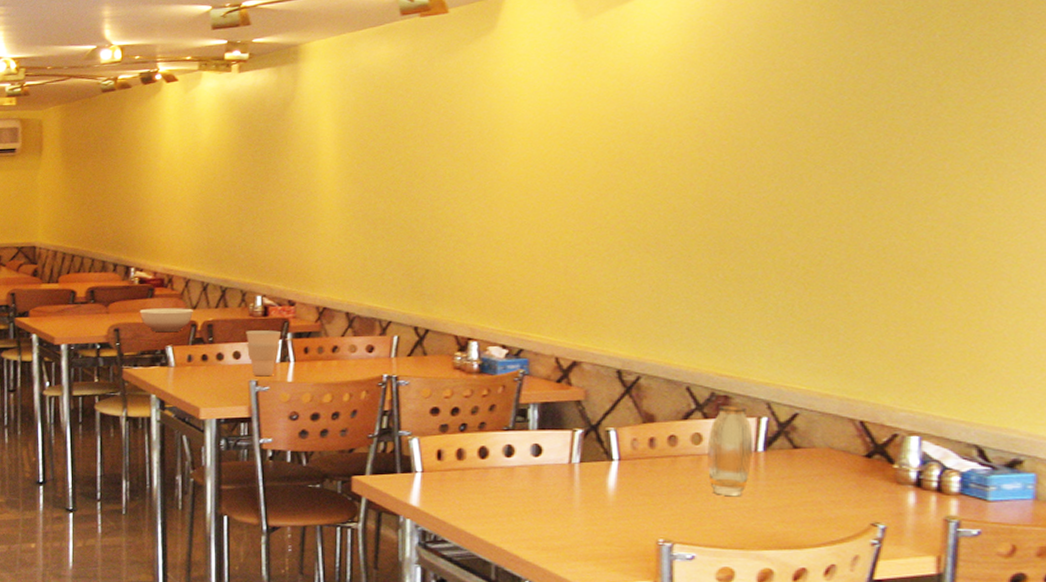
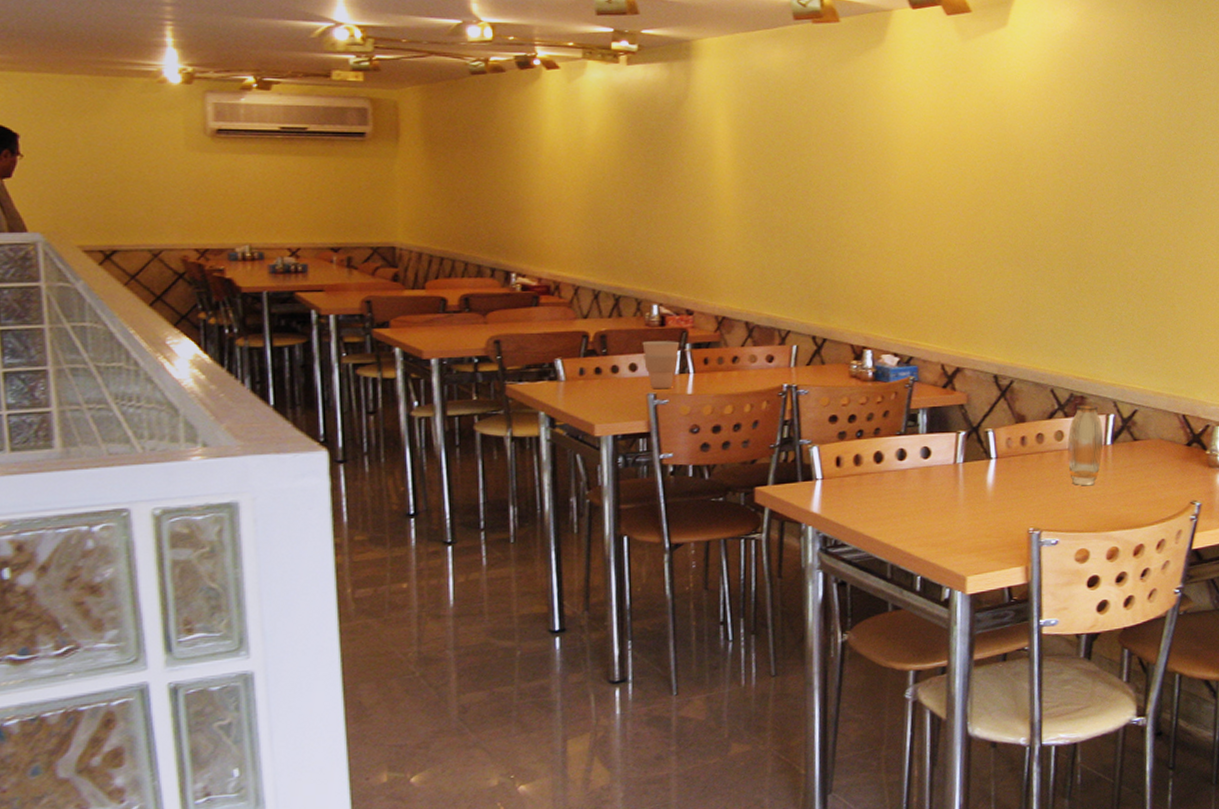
bowl: present [139,308,193,331] -> none [522,317,584,343]

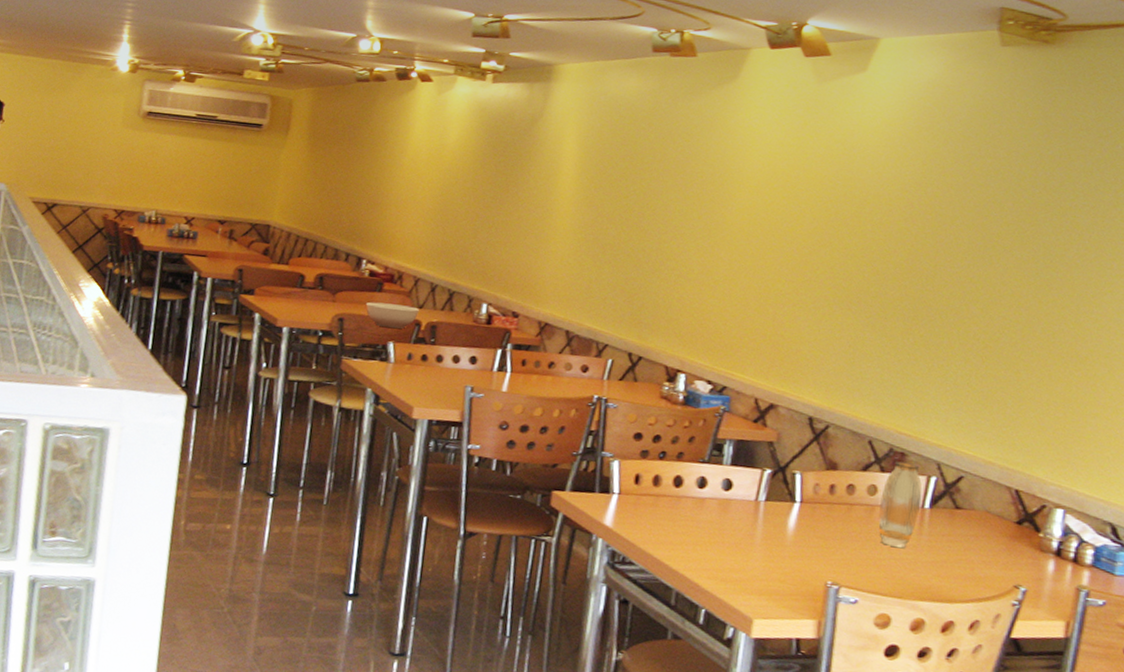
bowl: none [522,317,584,343] -> present [365,302,419,329]
cup: present [642,341,680,389] -> none [467,336,503,384]

